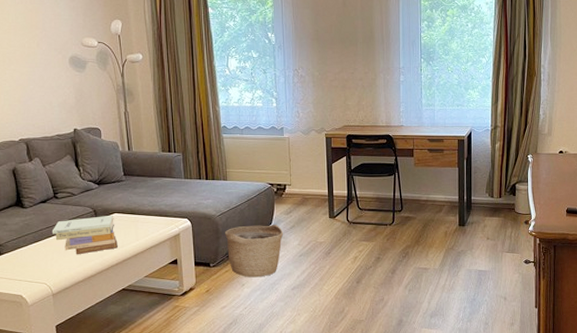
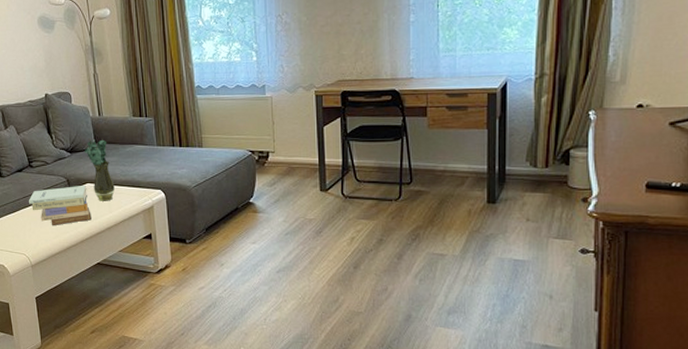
vase: none [113,171,142,230] -> present [85,138,115,201]
basket: present [225,225,284,278] -> none [201,198,267,257]

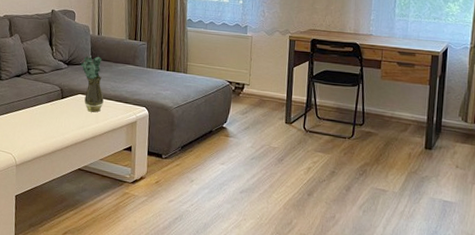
books: present [28,184,91,225] -> none [22,95,79,130]

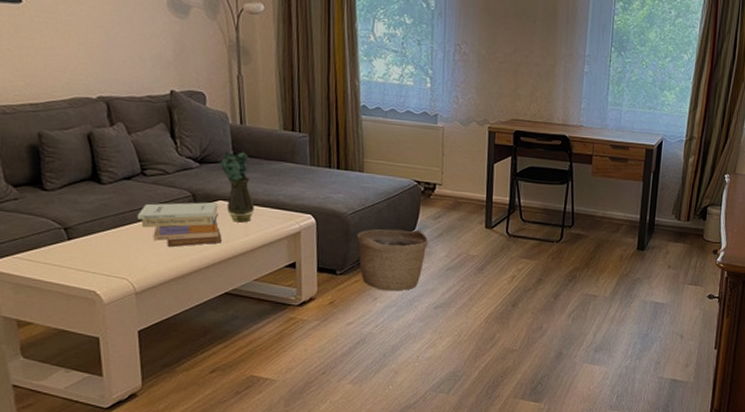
books: none [22,95,79,130] -> present [137,201,222,247]
basket: none [180,121,238,176] -> present [357,229,429,292]

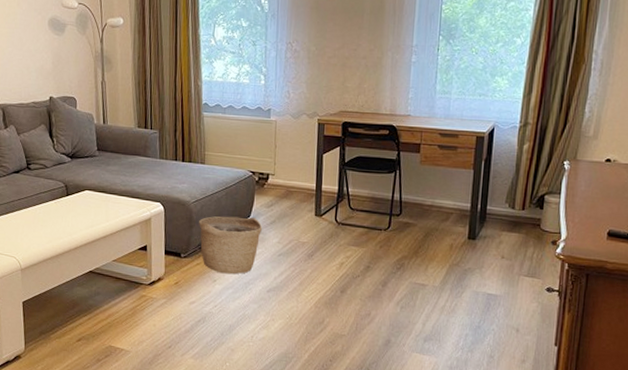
books: present [137,201,222,247] -> none [23,191,88,230]
vase: present [219,149,254,223] -> none [86,146,114,210]

